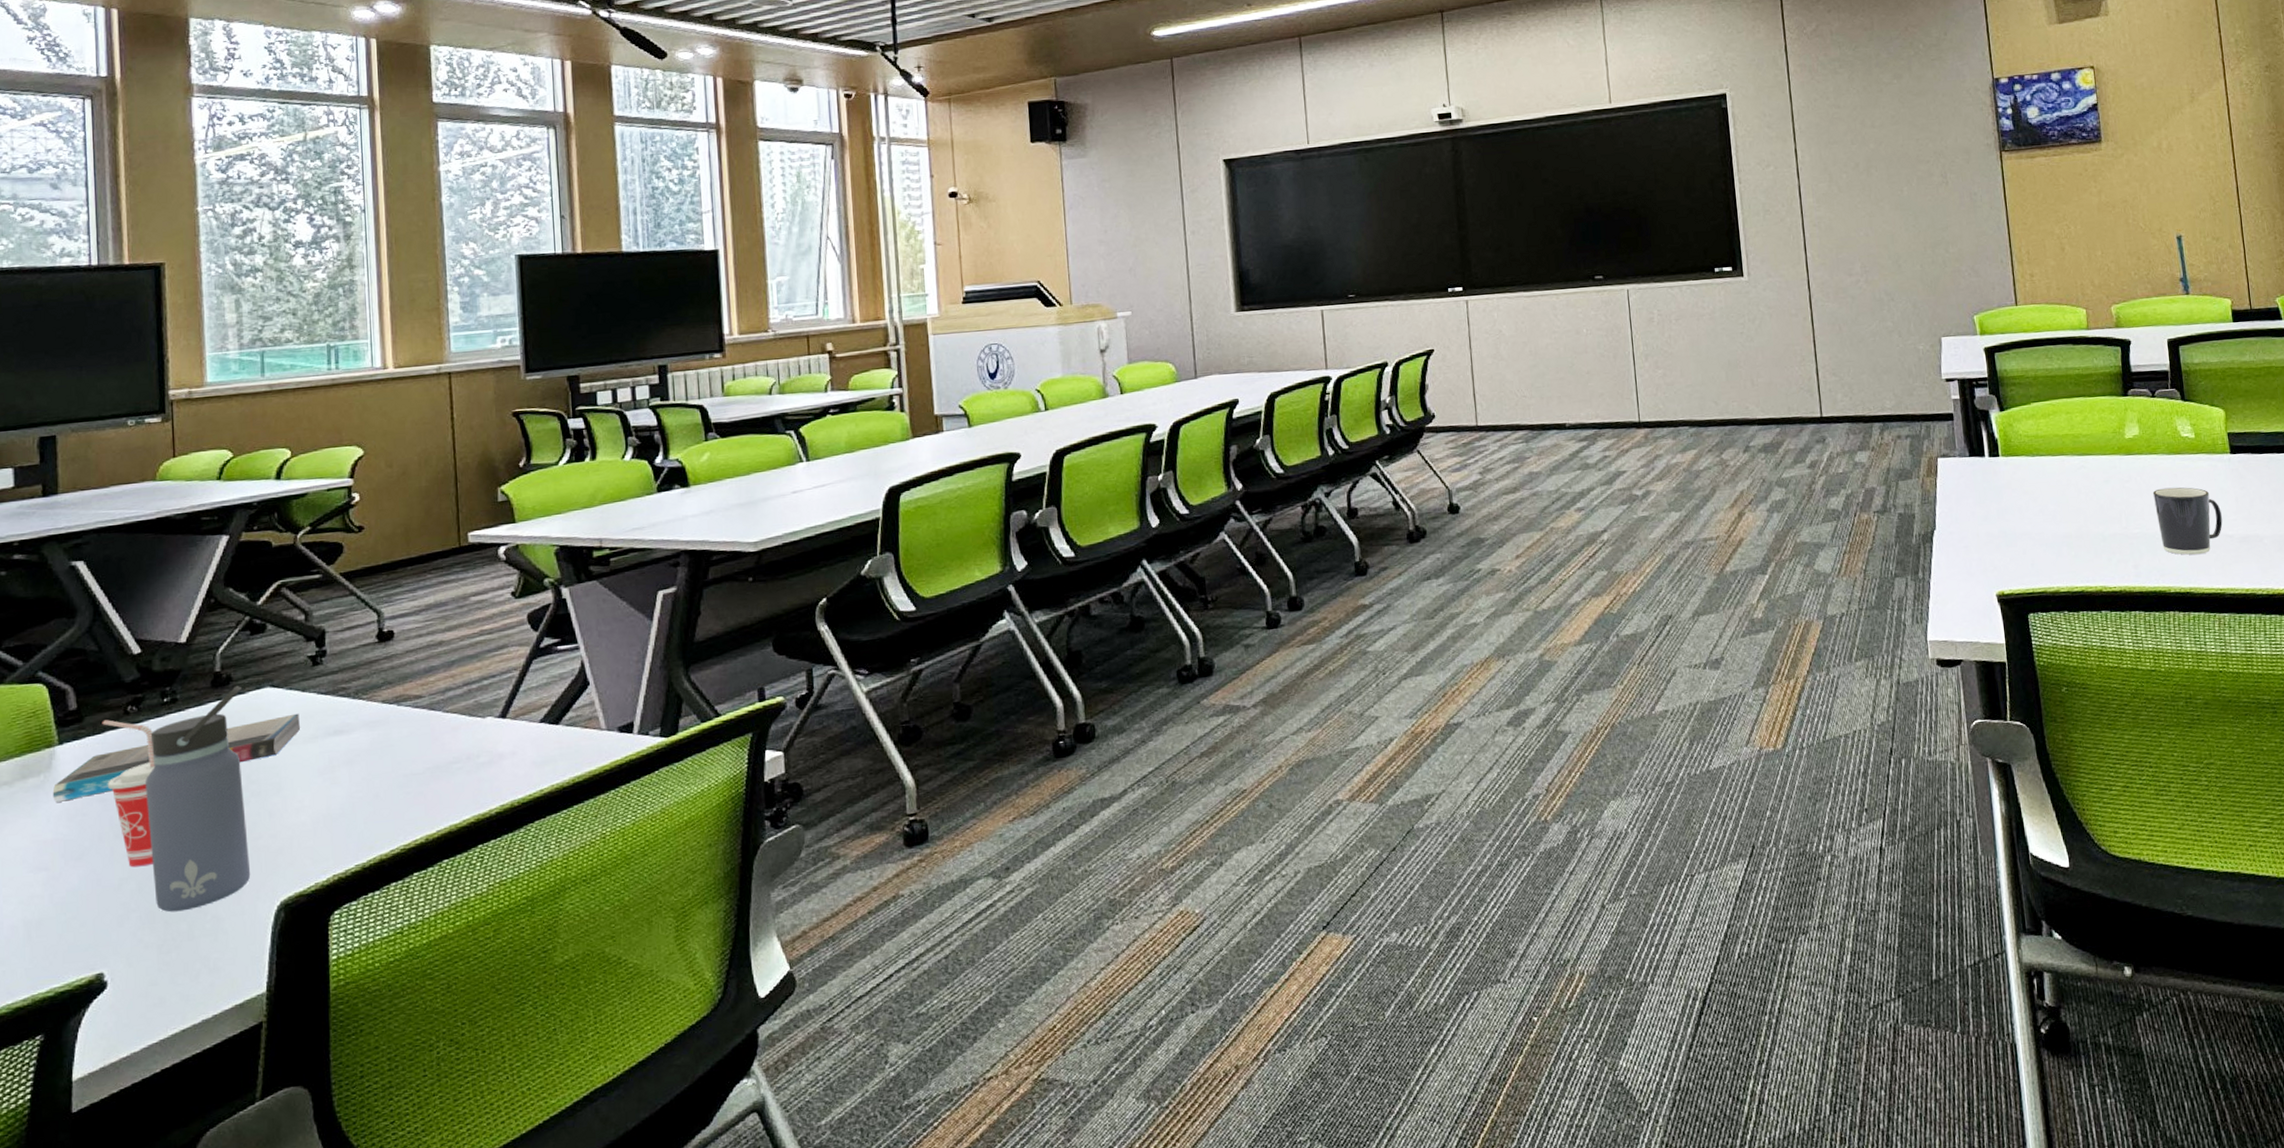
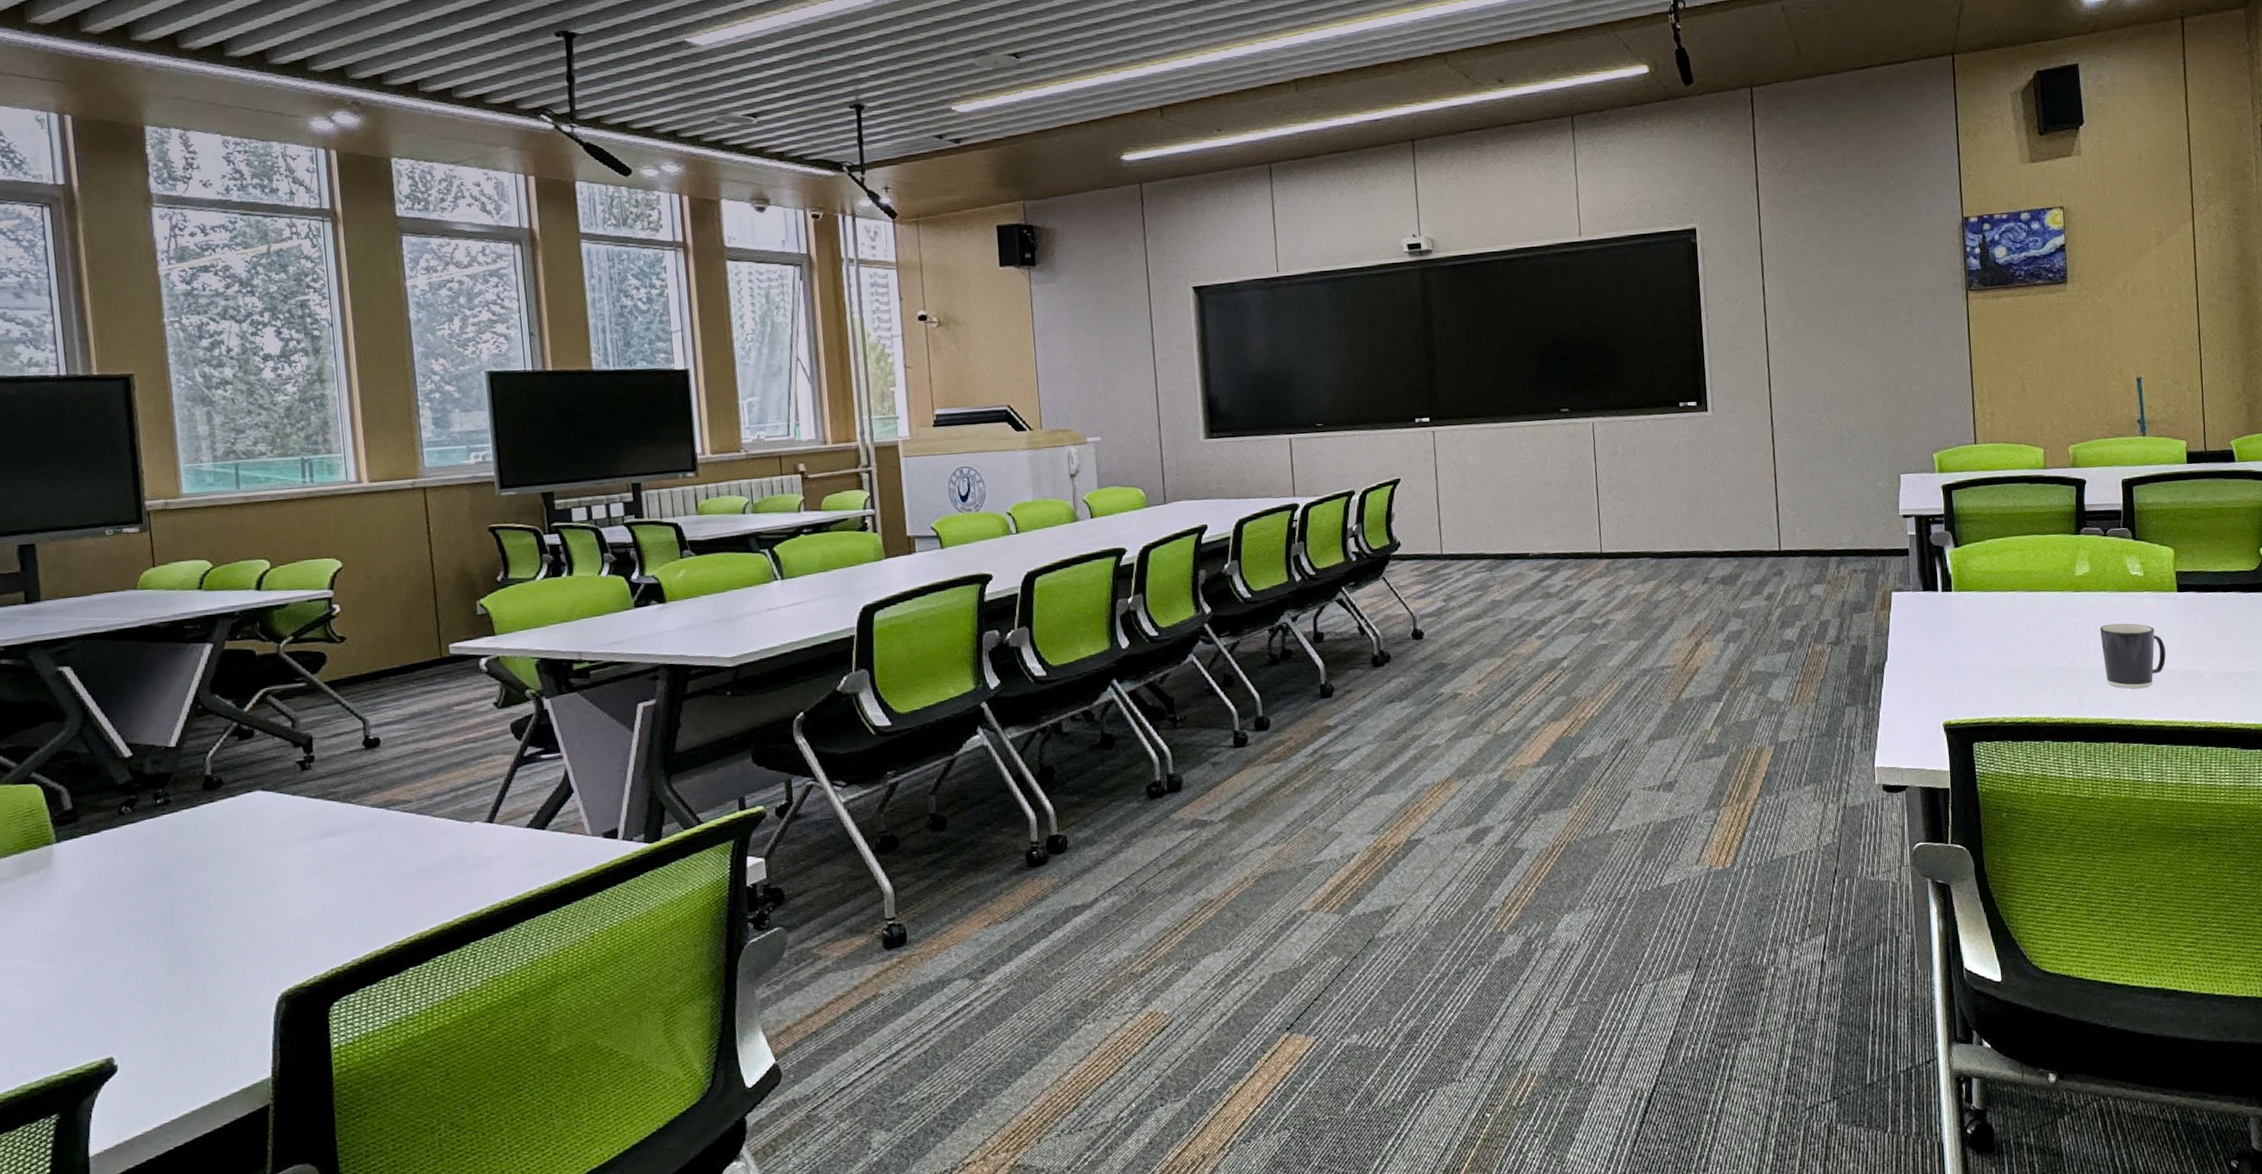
book: present [52,713,300,803] -> none [53,816,292,898]
beverage cup: present [102,720,156,867] -> none [97,819,155,960]
water bottle: present [145,685,251,912] -> none [143,788,251,1002]

